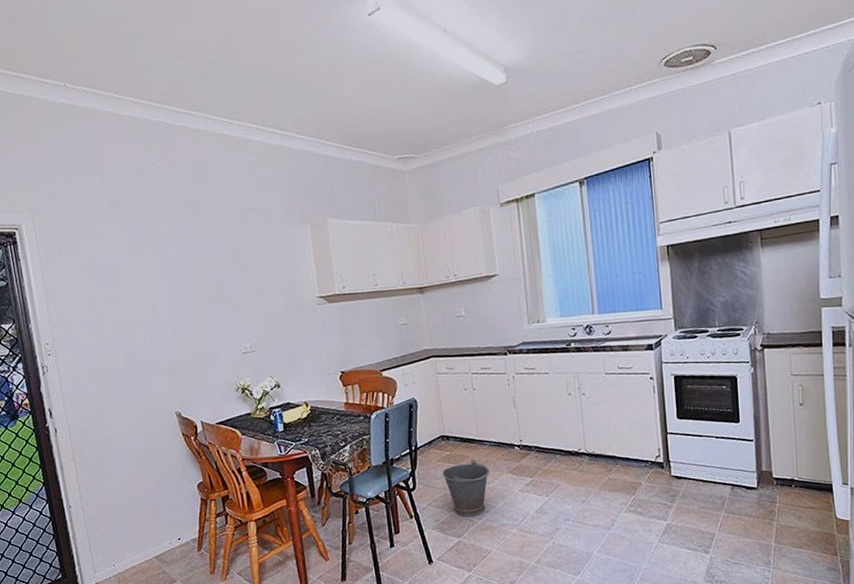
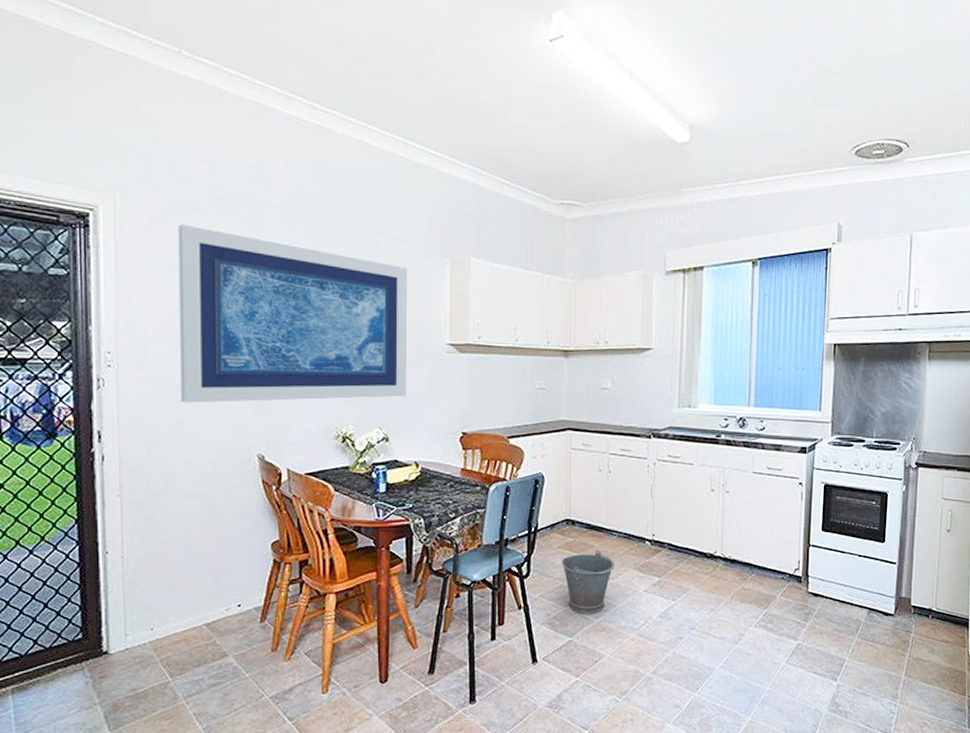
wall art: none [85,229,289,377] -> present [178,224,407,403]

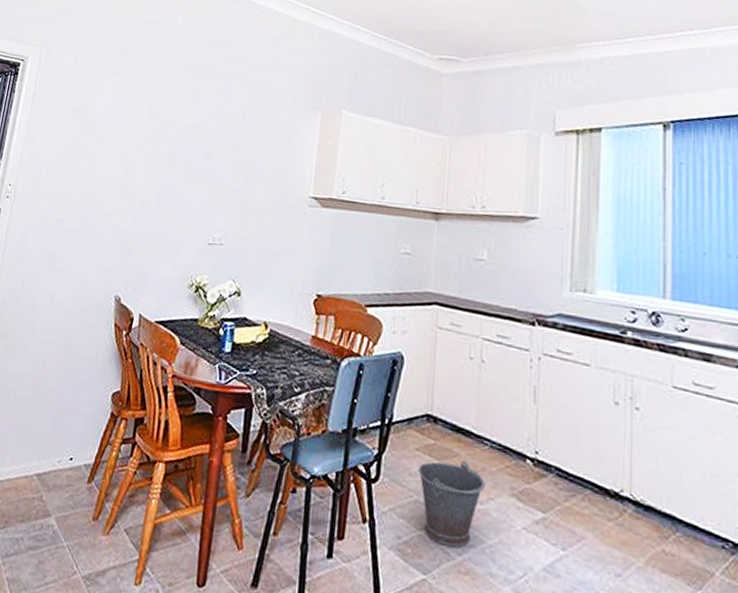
wall art: present [178,224,407,403] -> none [58,73,279,249]

